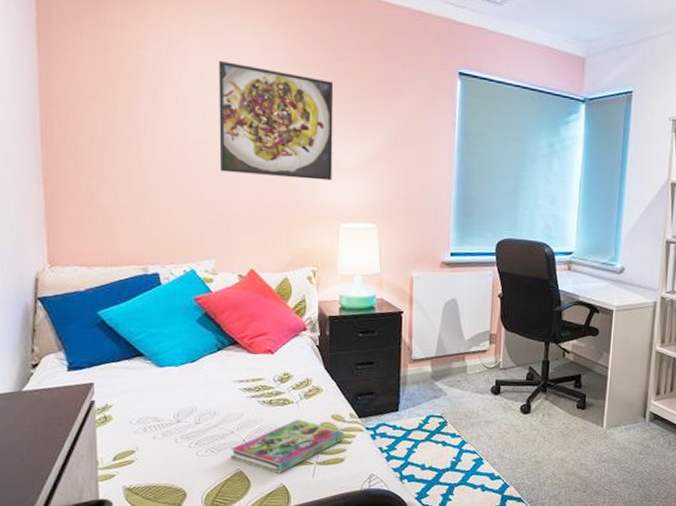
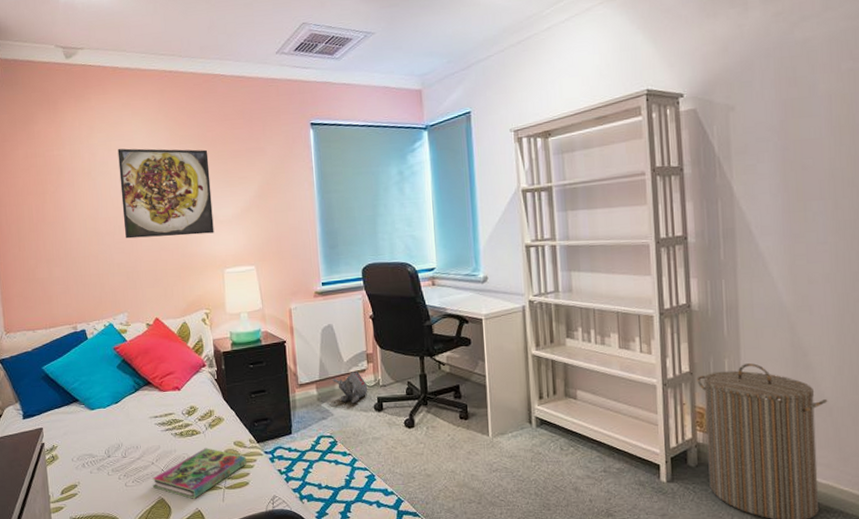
plush toy: none [450,351,487,385] -> present [332,371,368,404]

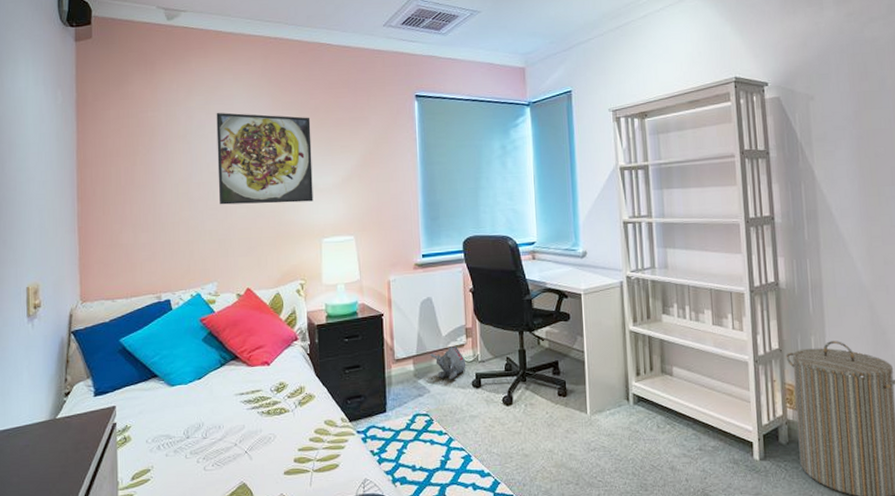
book: present [152,448,246,499] -> none [234,427,337,483]

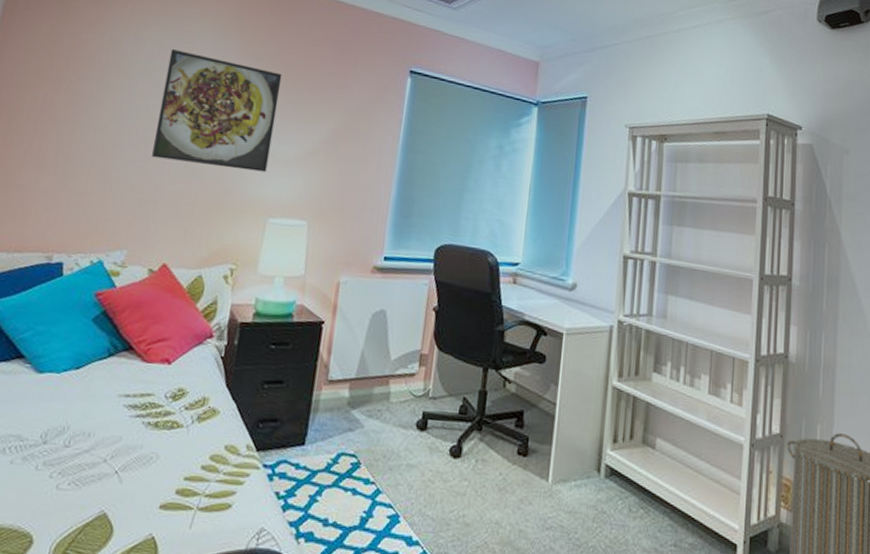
plush toy: present [430,346,466,380] -> none [372,374,414,416]

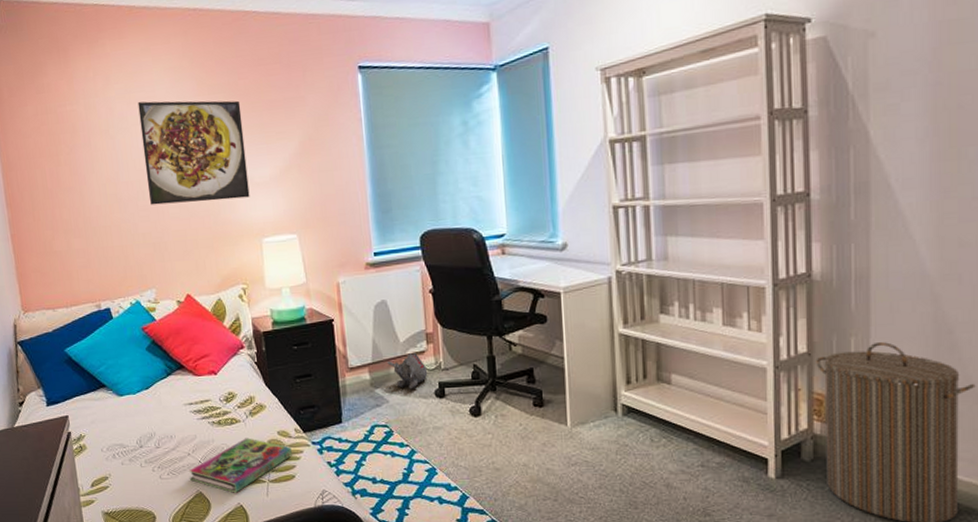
book: none [95,448,237,520] -> present [189,438,292,493]
plush toy: none [372,374,414,416] -> present [387,353,428,389]

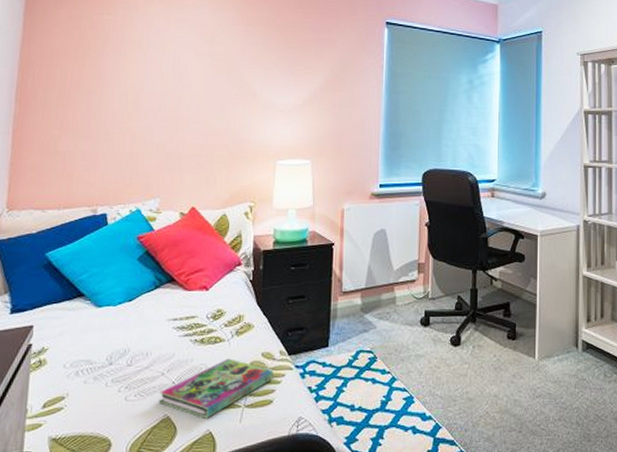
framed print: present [138,100,250,205] -> none [171,22,276,122]
plush toy: present [387,353,428,389] -> none [379,281,416,317]

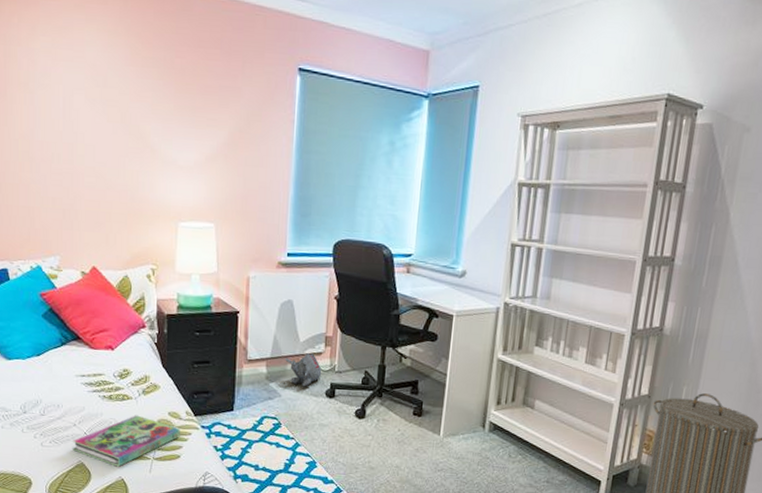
plush toy: none [379,281,416,317] -> present [285,353,322,387]

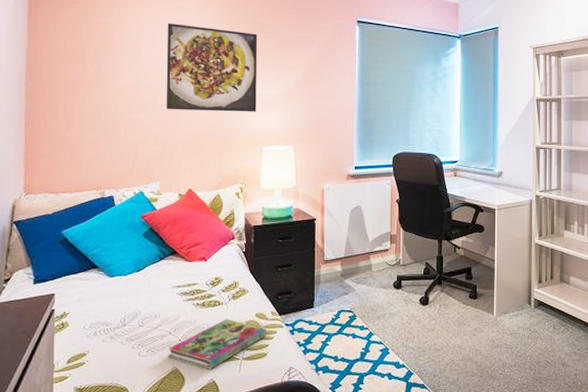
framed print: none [64,60,174,179] -> present [166,23,258,112]
plush toy: present [285,353,322,387] -> none [357,251,389,281]

